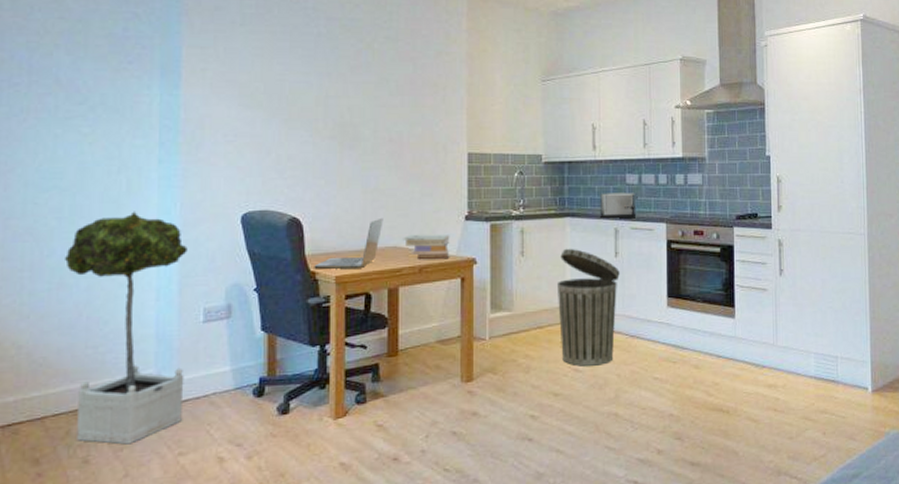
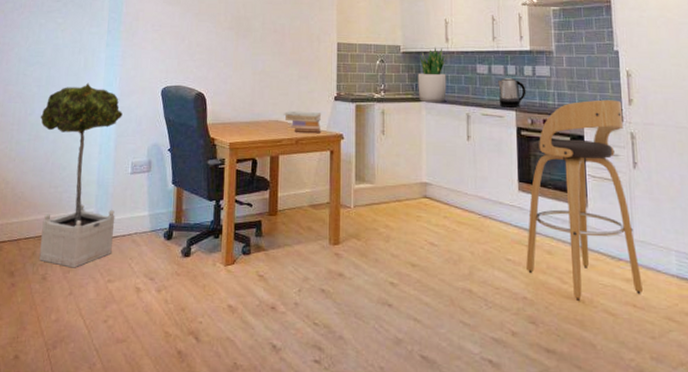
laptop: present [314,217,384,269] -> none [213,95,268,137]
trash can: present [556,248,620,366] -> none [413,129,472,242]
planter: none [561,156,593,217] -> present [418,47,447,102]
toaster: present [600,192,638,219] -> none [453,81,488,106]
kettle: none [648,188,678,220] -> present [498,78,526,108]
bar stool: none [673,207,784,411] -> present [526,99,644,301]

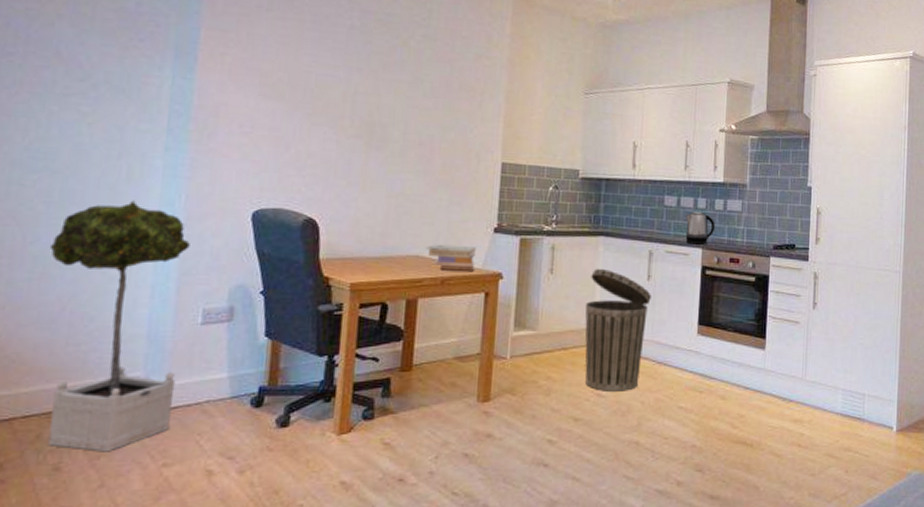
trash can: none [413,129,472,242] -> present [585,268,651,391]
planter: present [418,47,447,102] -> none [596,174,631,237]
bar stool: present [526,99,644,301] -> none [698,238,810,445]

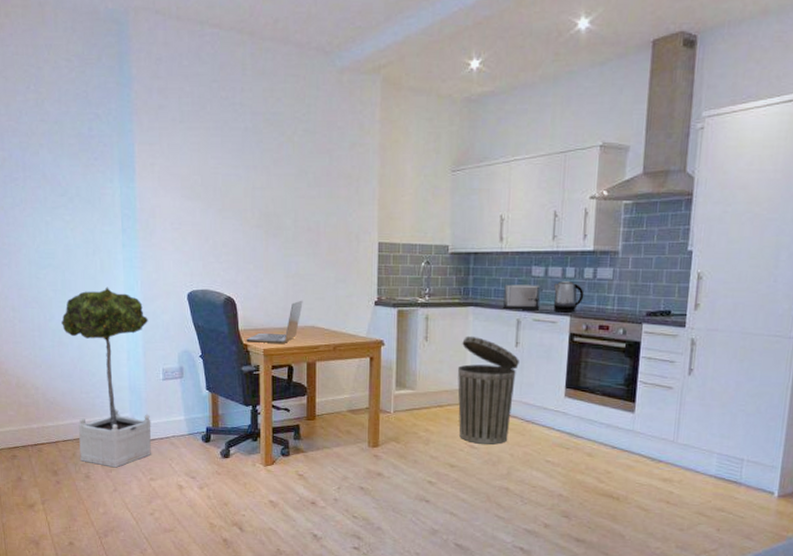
laptop: none [328,224,407,276] -> present [246,300,303,343]
books: present [426,244,477,273] -> none [320,316,361,340]
toaster: none [635,213,675,242] -> present [503,284,543,311]

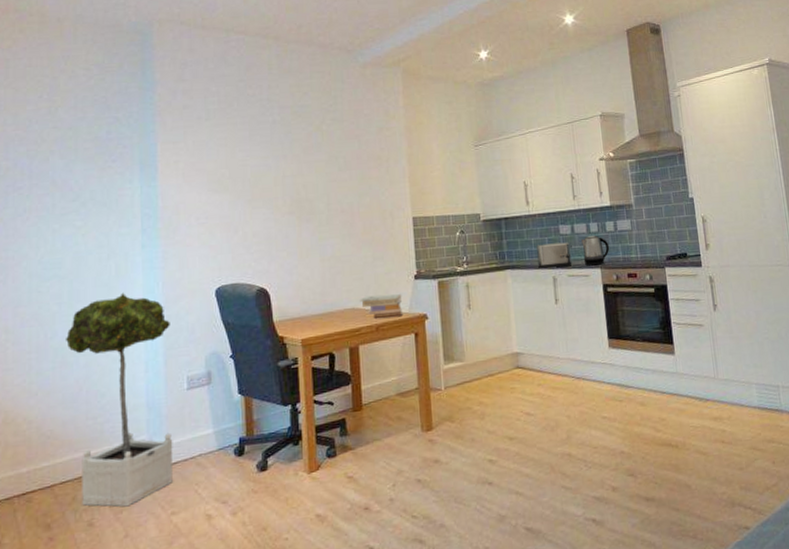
laptop: present [246,300,303,343] -> none [282,282,341,334]
books: none [320,316,361,340] -> present [359,293,402,318]
trash can: present [457,335,519,445] -> none [503,298,562,410]

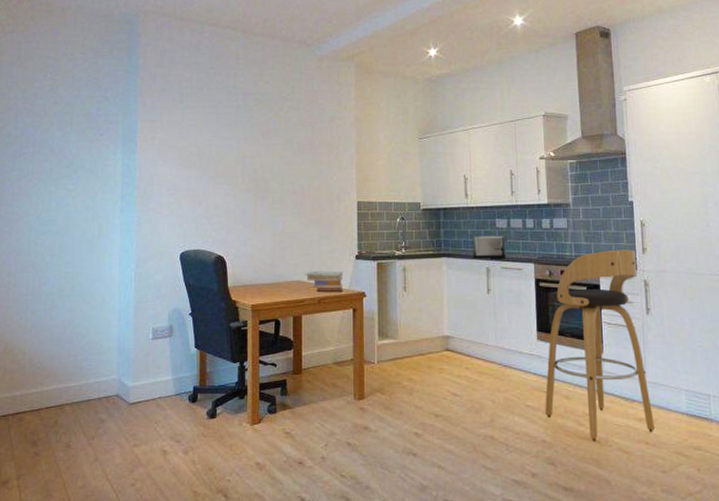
potted tree: present [65,292,173,507] -> none [55,250,141,435]
kettle: present [581,235,610,266] -> none [517,231,544,260]
bar stool: none [619,246,730,446] -> present [545,249,656,441]

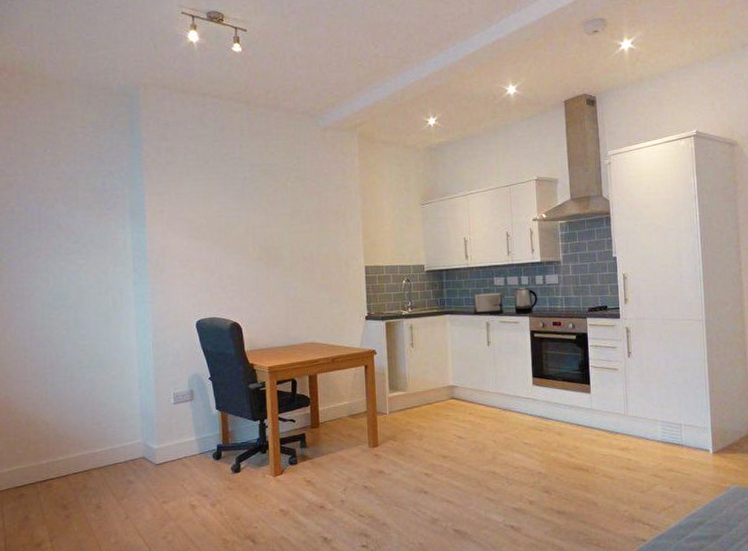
books: present [305,270,344,293] -> none [318,331,355,352]
kettle: none [517,231,544,260] -> present [513,288,538,314]
bar stool: present [545,249,656,441] -> none [540,300,635,470]

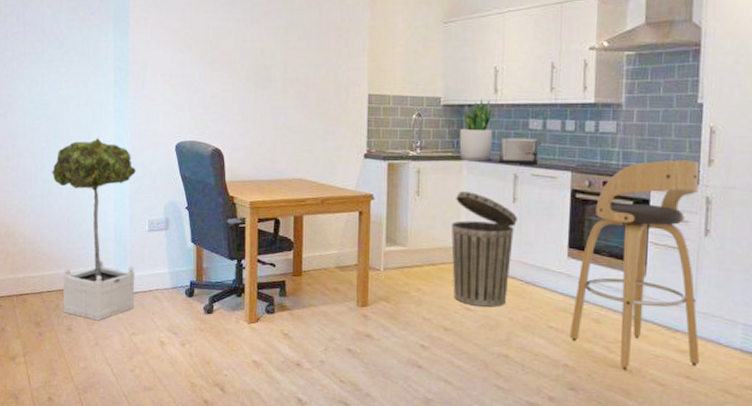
potted tree: none [73,321,163,495] -> present [51,137,136,321]
planter: none [441,264,468,315] -> present [459,99,494,161]
trash can: none [441,339,492,434] -> present [451,190,517,307]
kettle: present [513,288,538,314] -> none [552,135,586,168]
bar stool: none [540,300,635,470] -> present [570,159,700,370]

